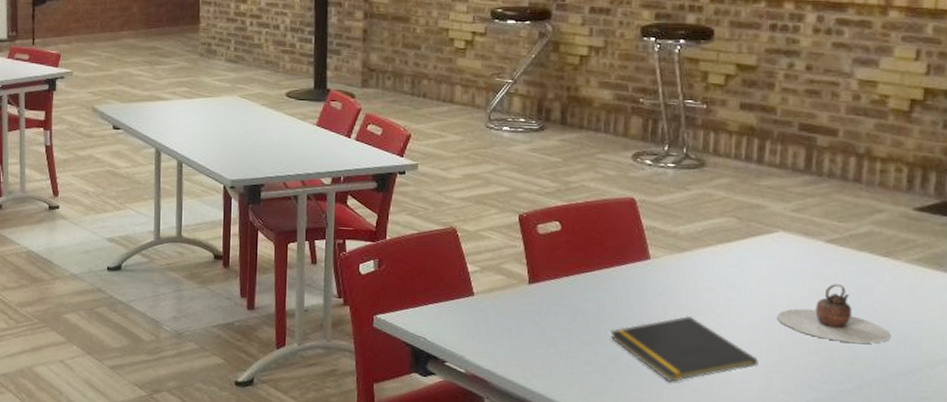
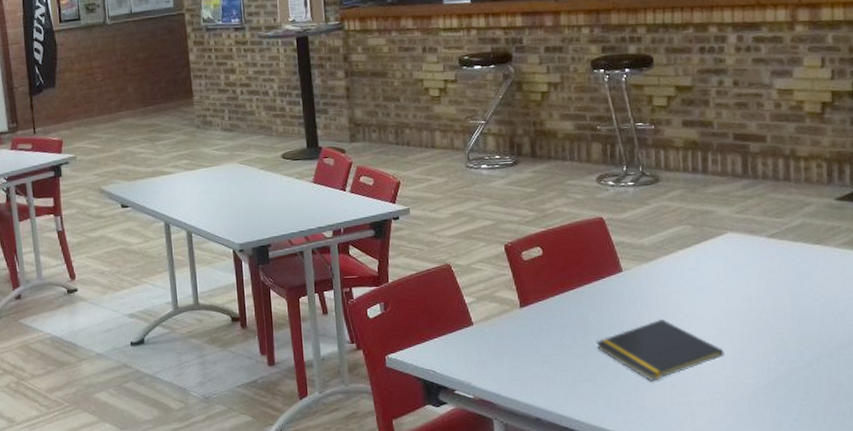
teapot: present [776,284,891,344] -> none [734,274,830,325]

